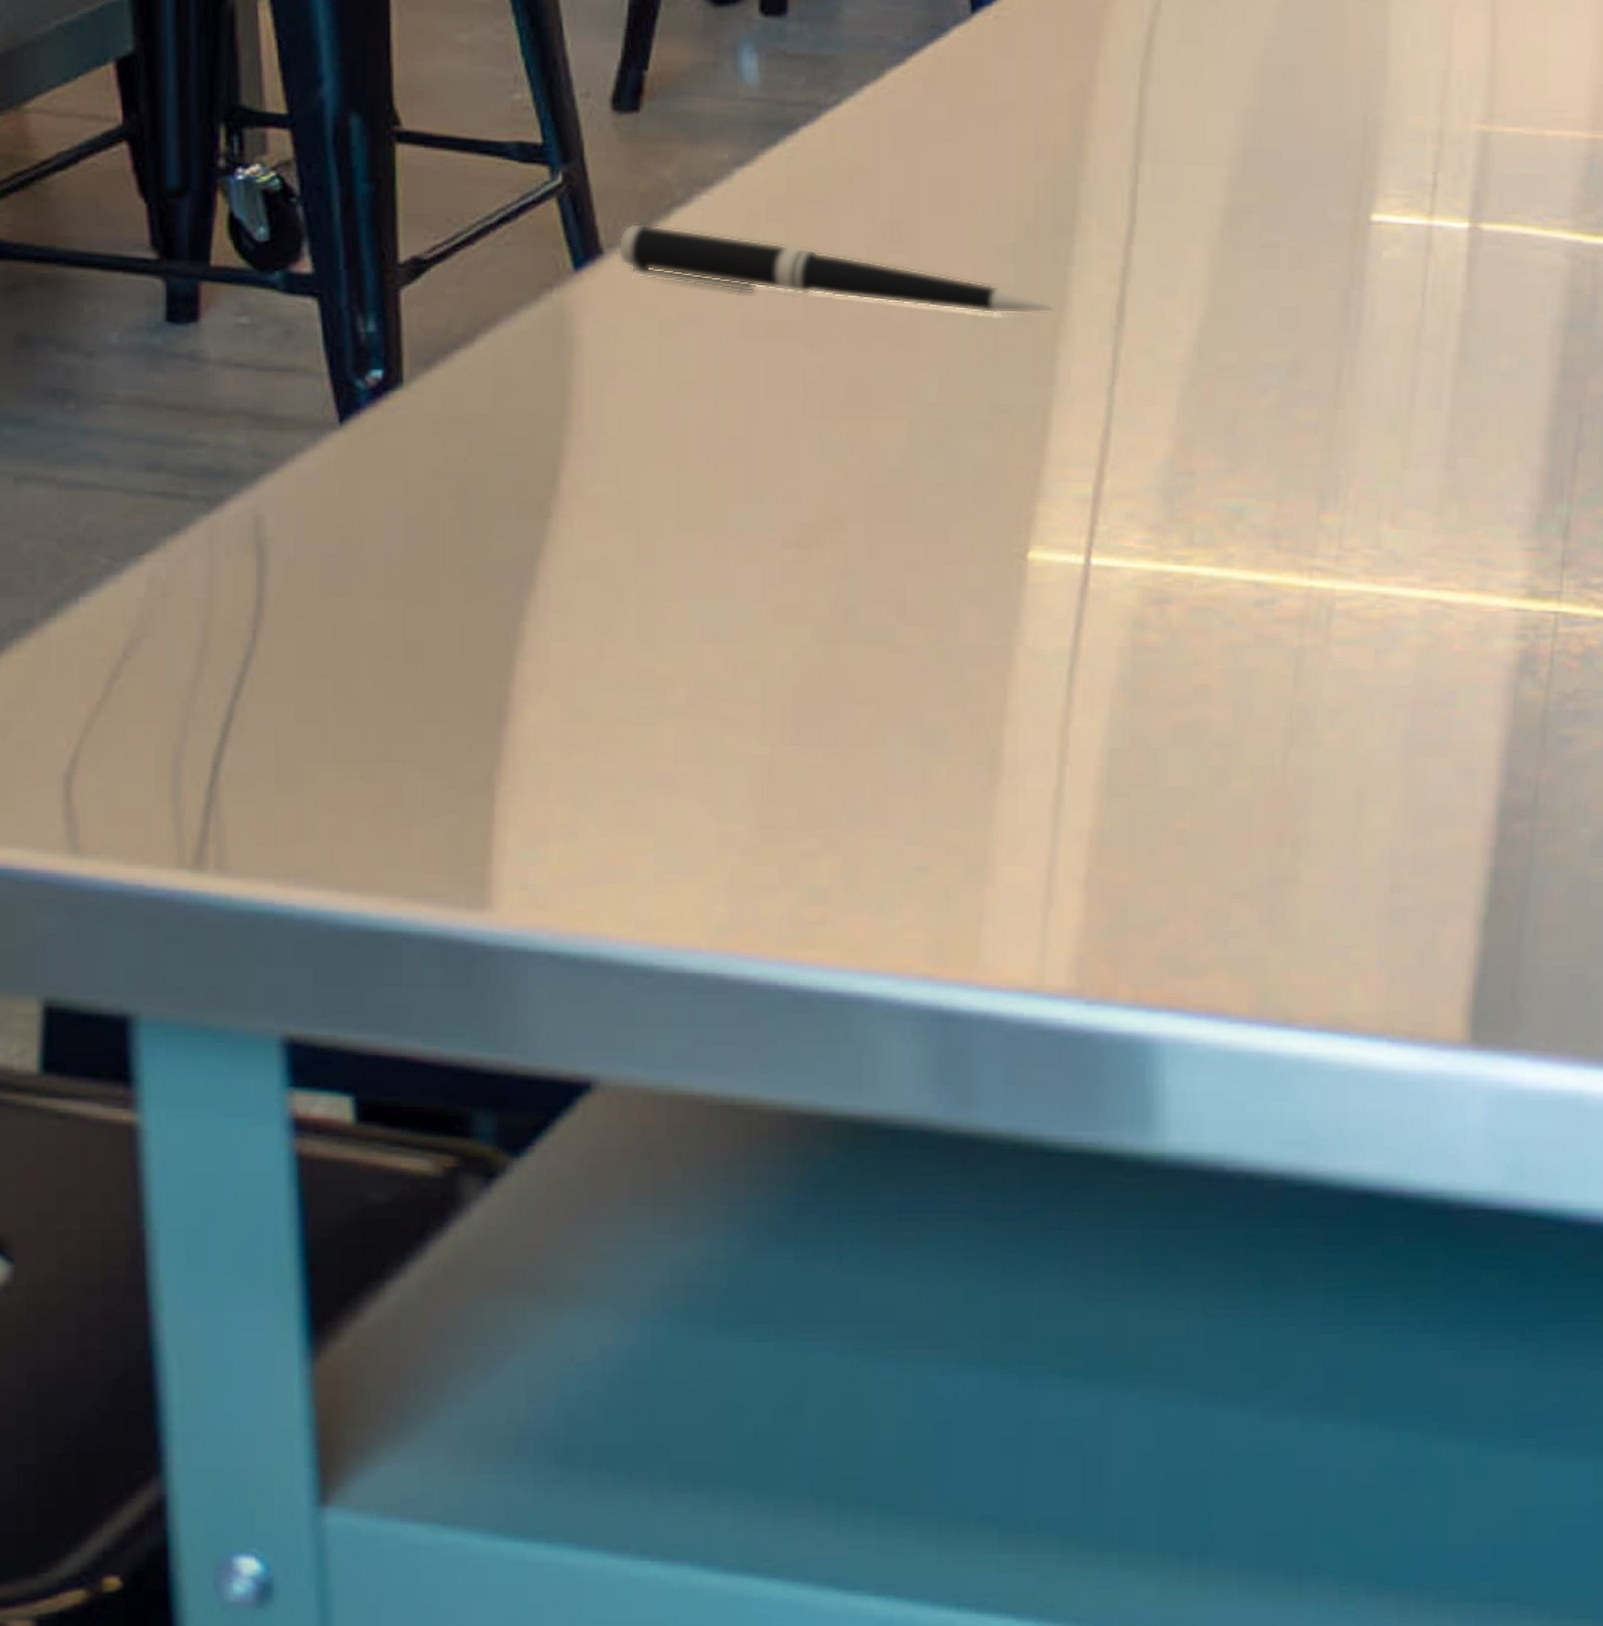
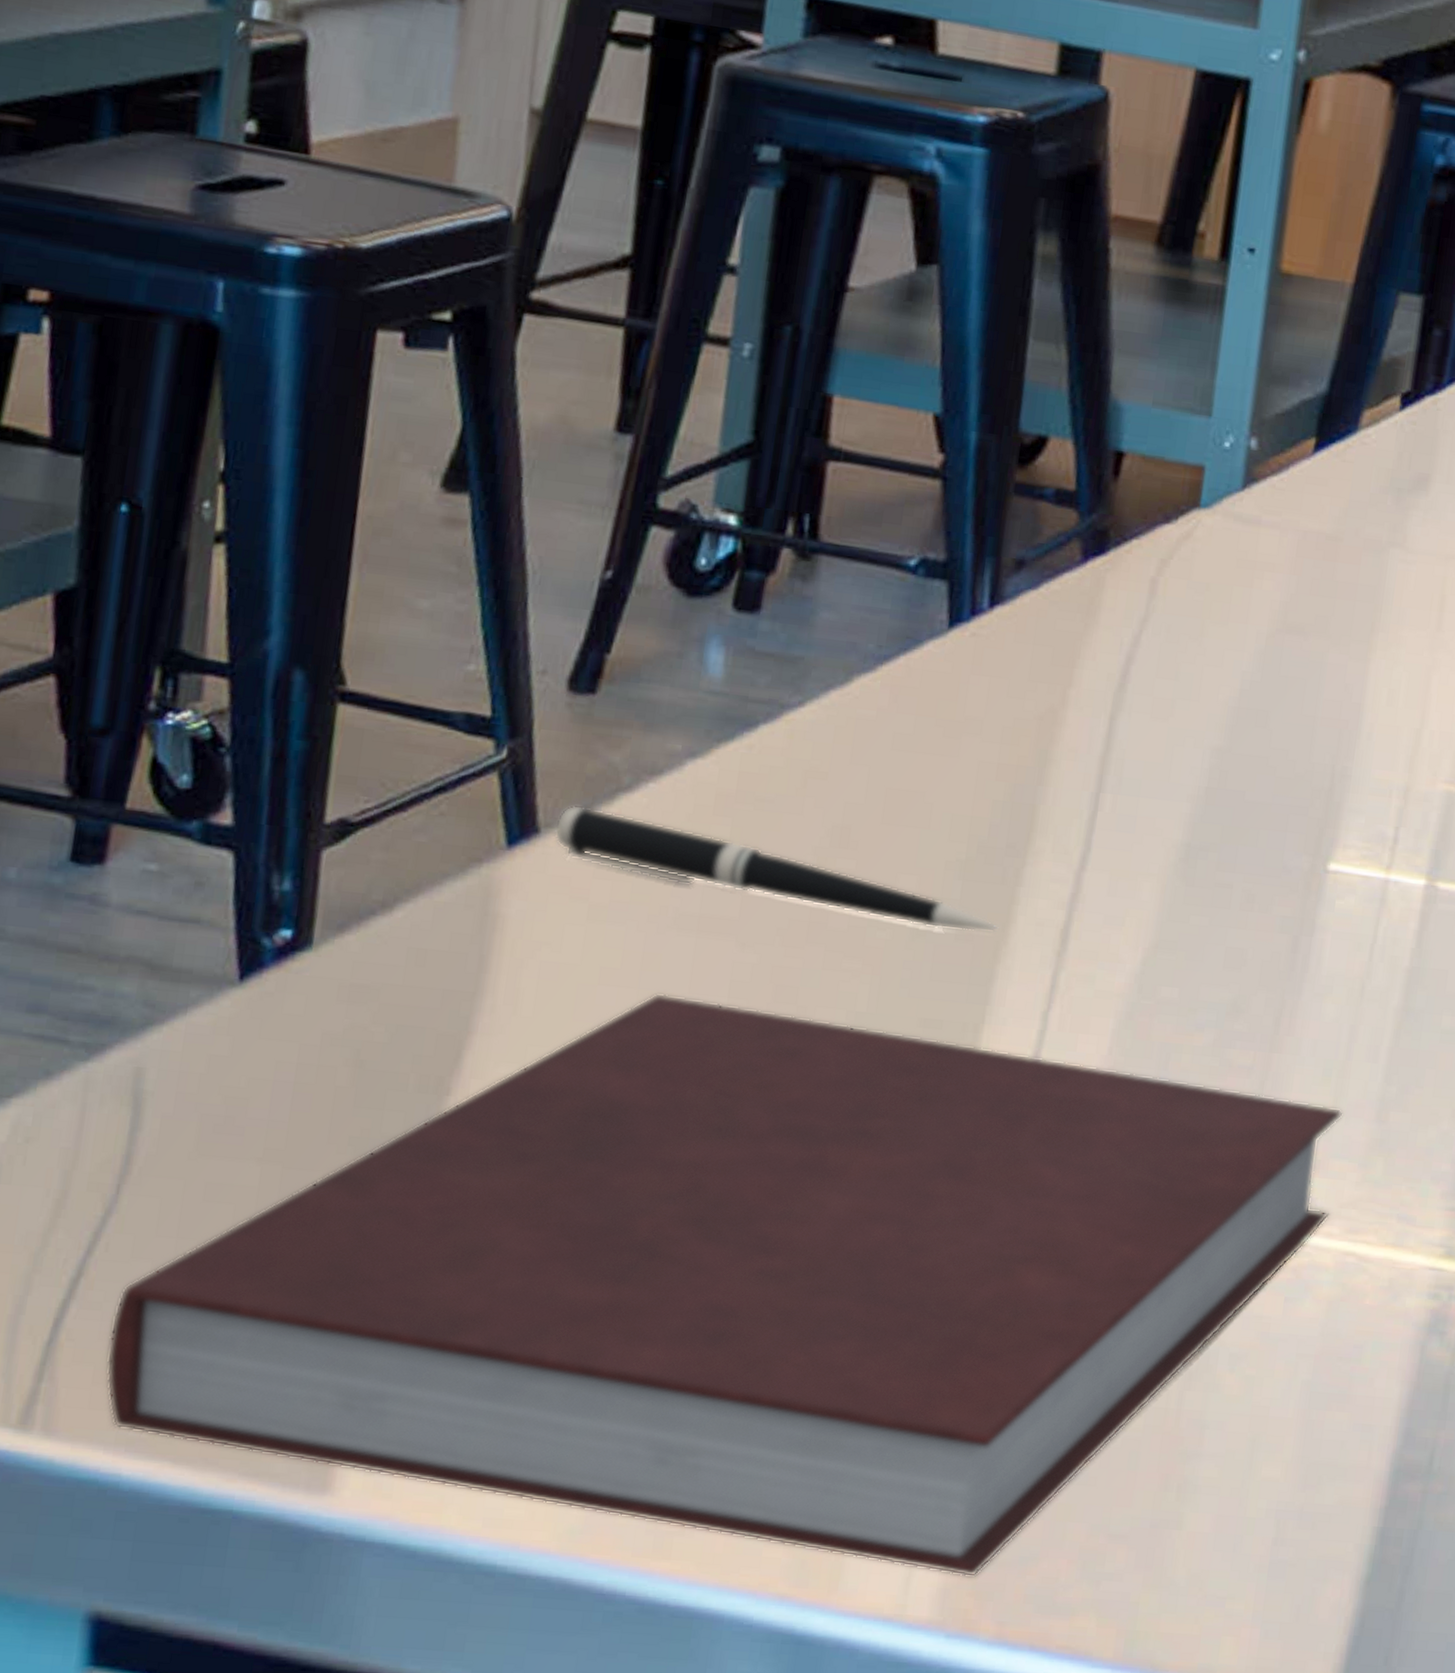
notebook: none [266,401,1413,945] -> present [106,992,1343,1578]

